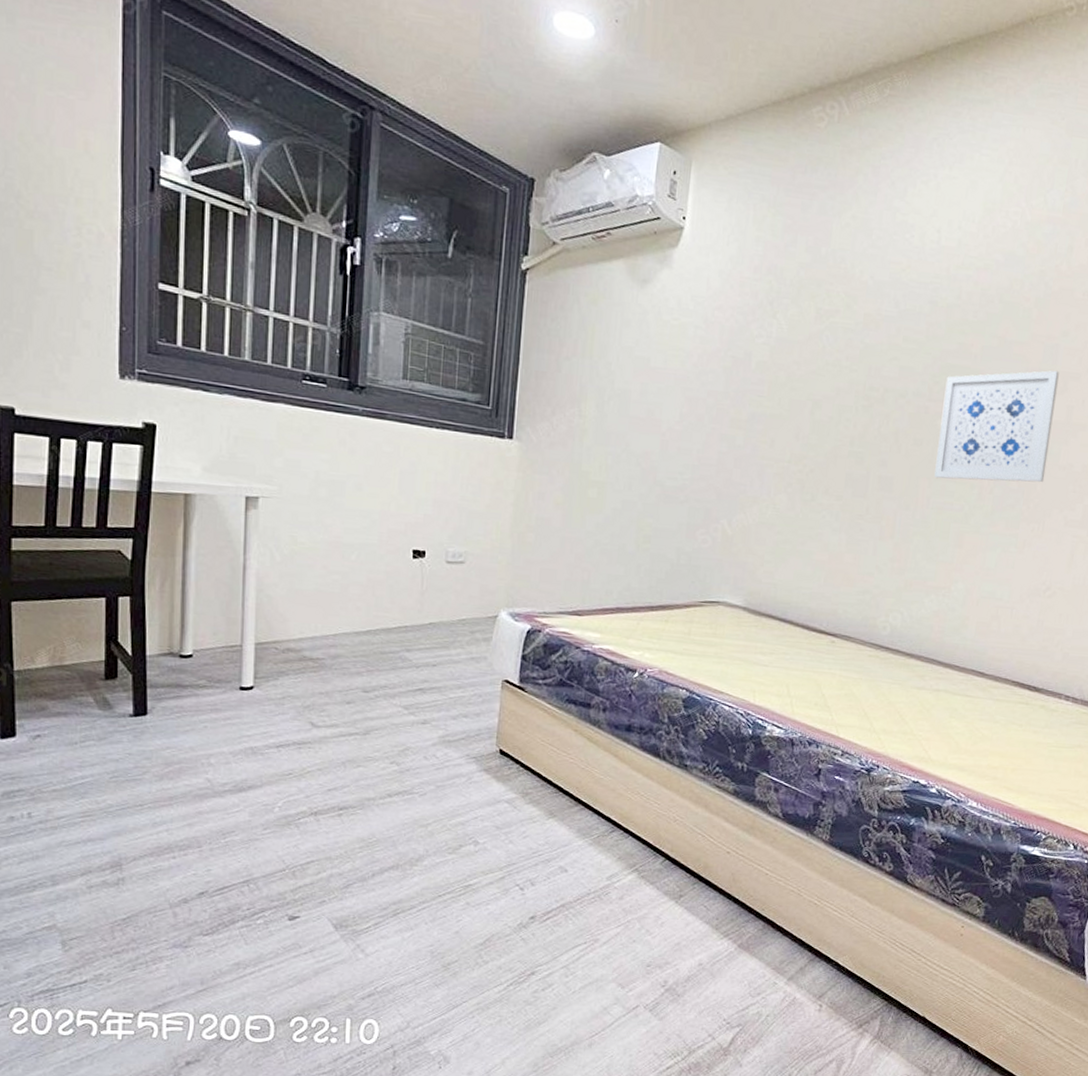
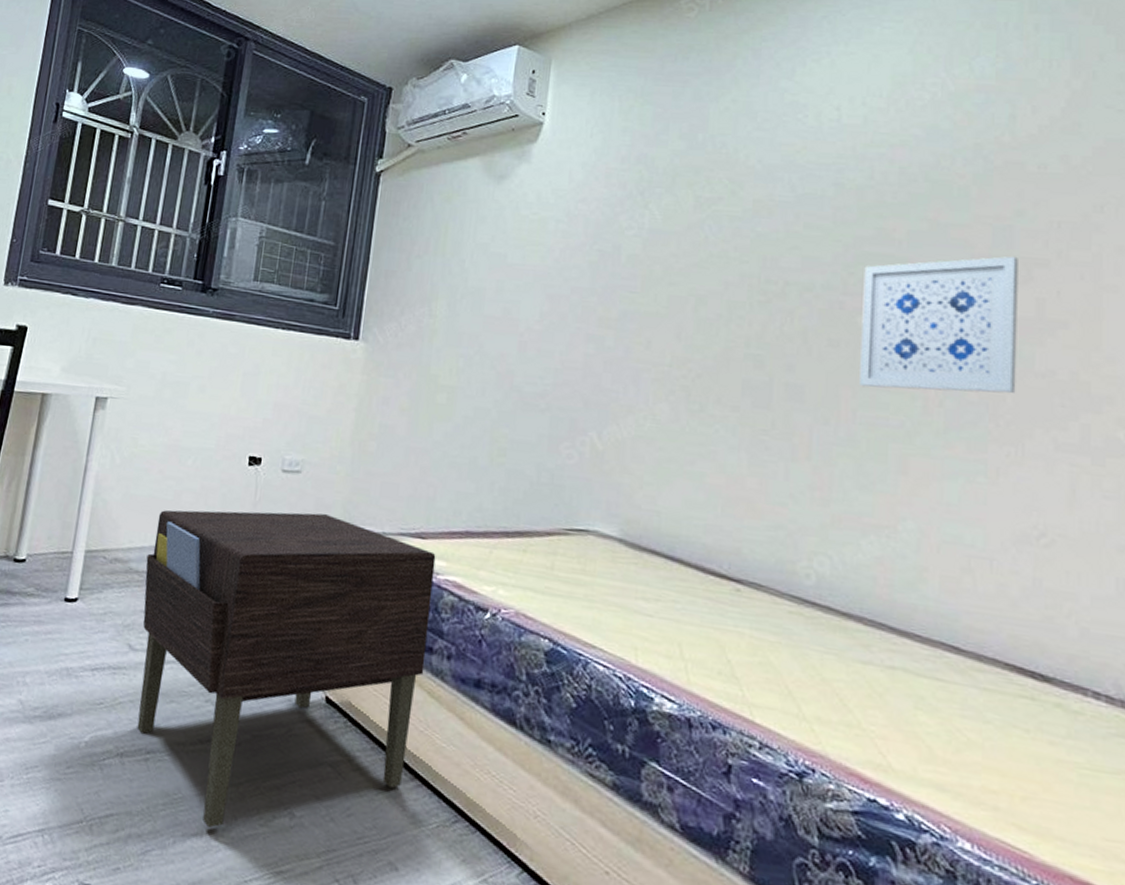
nightstand: none [319,598,591,861] -> present [137,510,436,829]

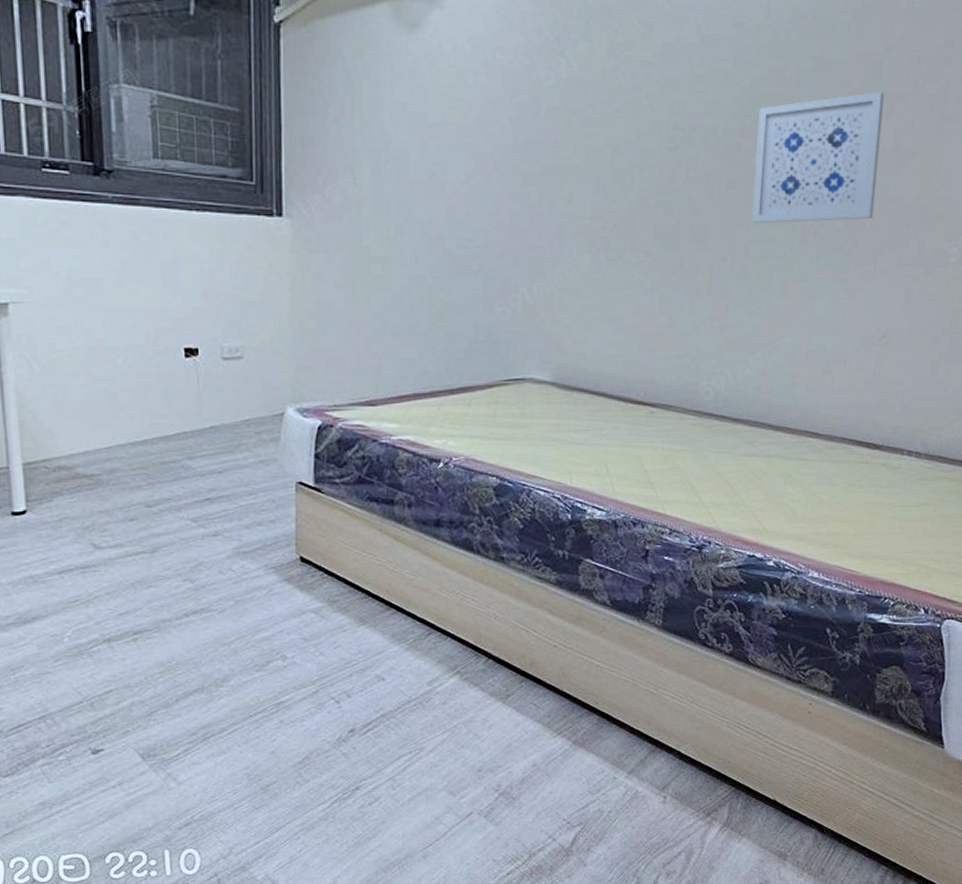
nightstand: present [137,510,436,829] -> none [93,394,388,683]

